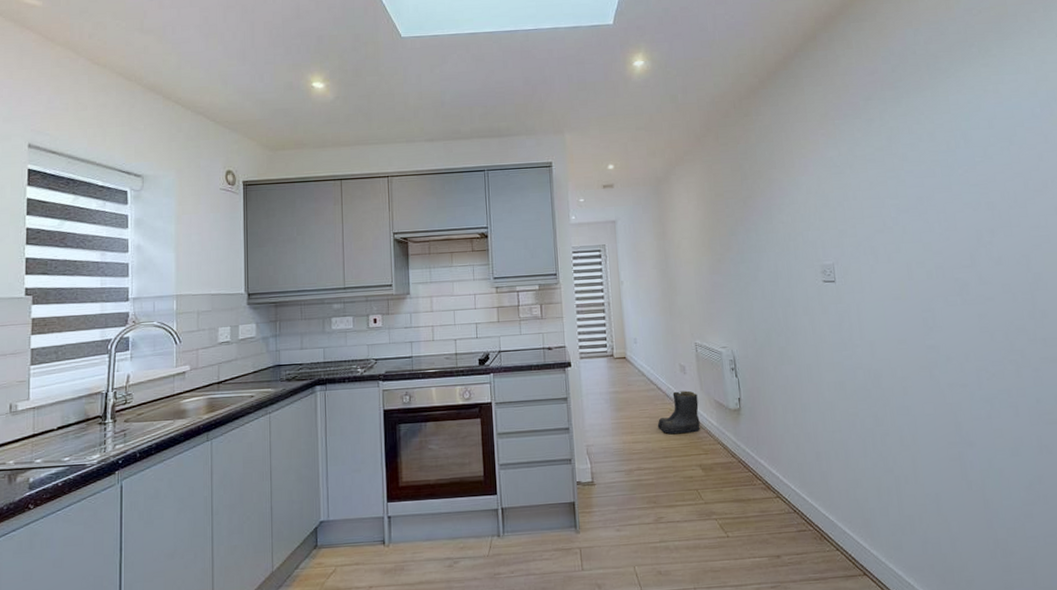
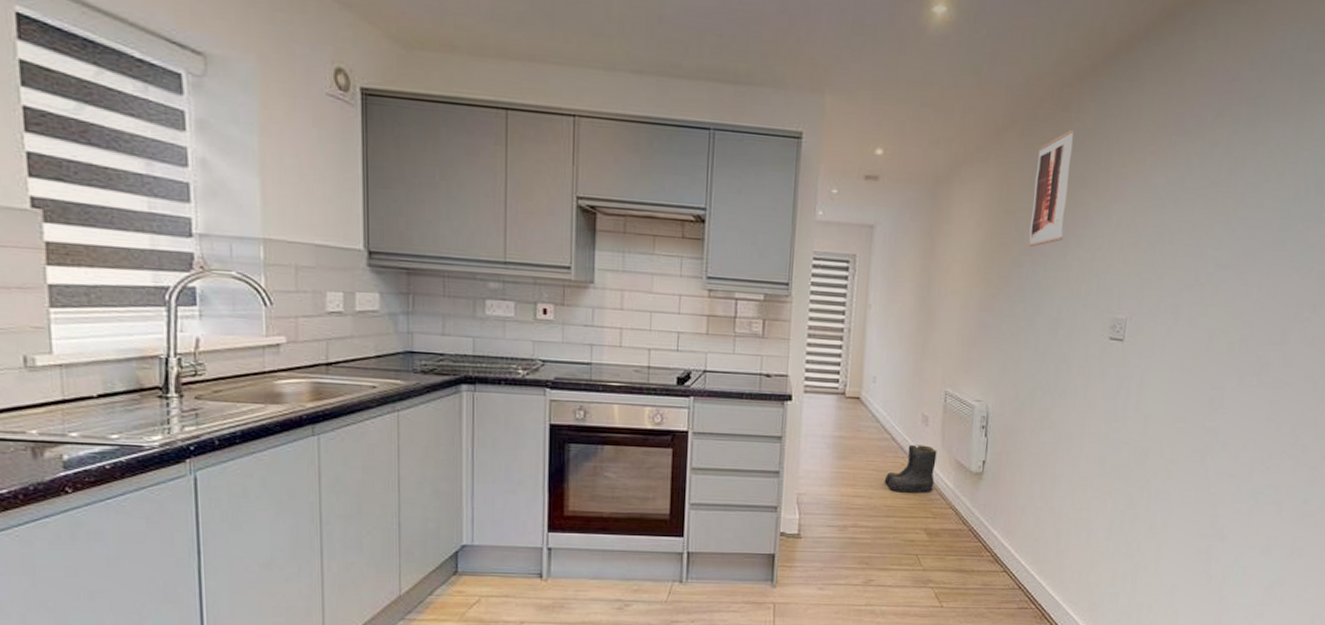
wall art: none [732,128,767,220] -> present [1027,129,1075,248]

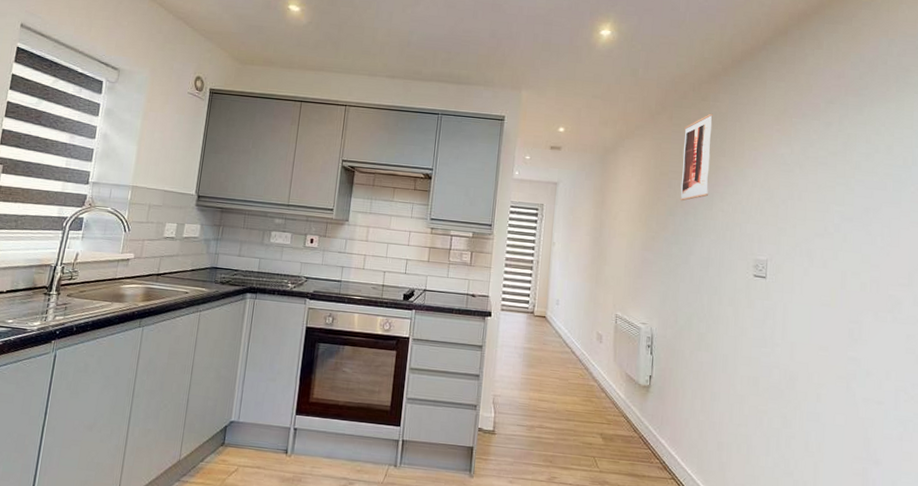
boots: present [884,444,937,493] -> none [565,358,610,401]

